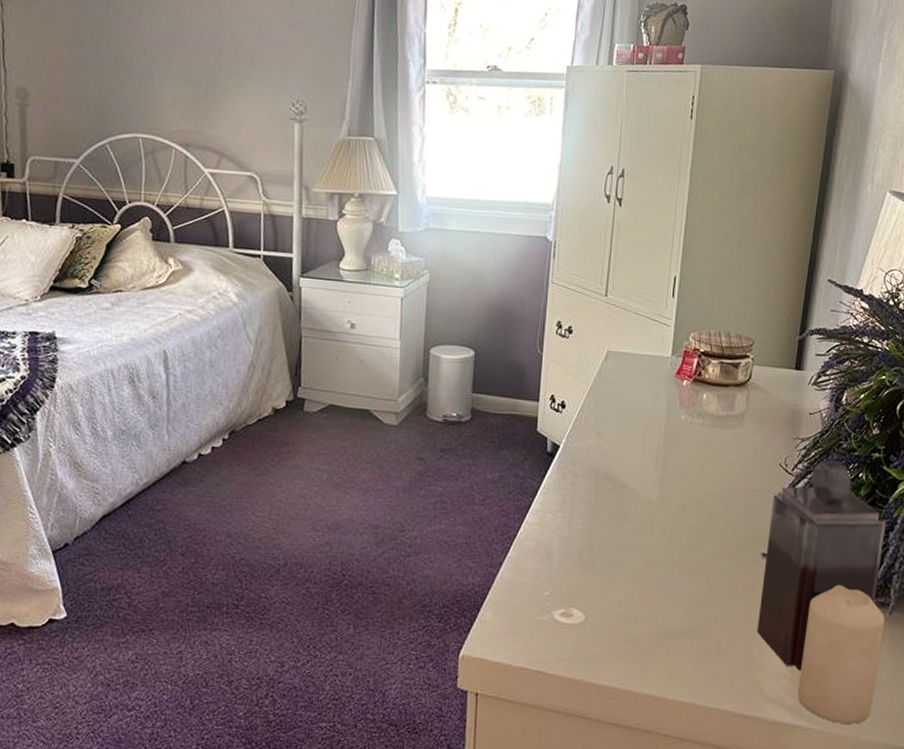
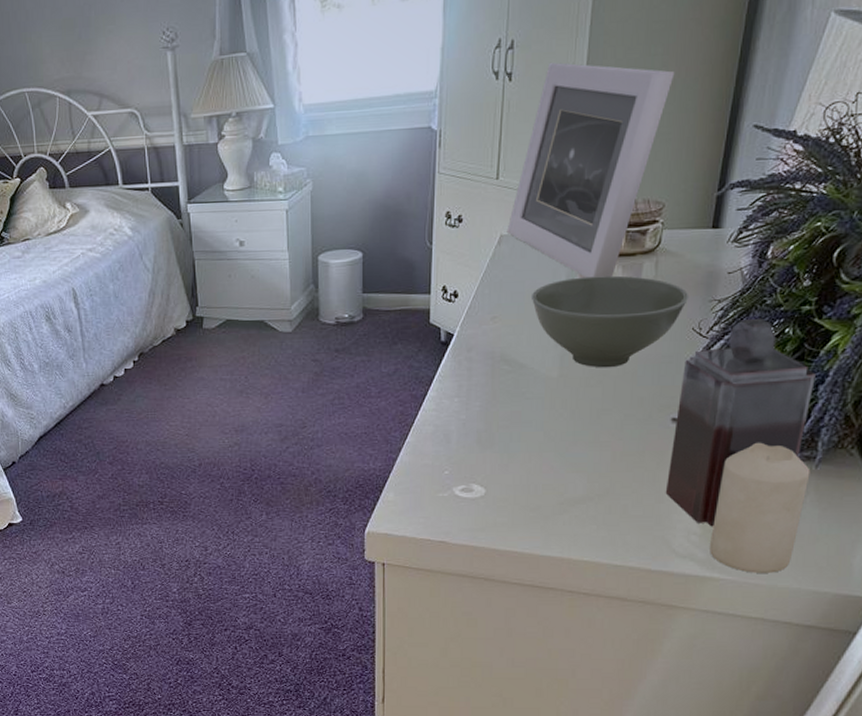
picture frame: none [613,195,762,405] -> present [506,62,675,278]
bowl: none [634,401,777,496] -> present [530,275,690,368]

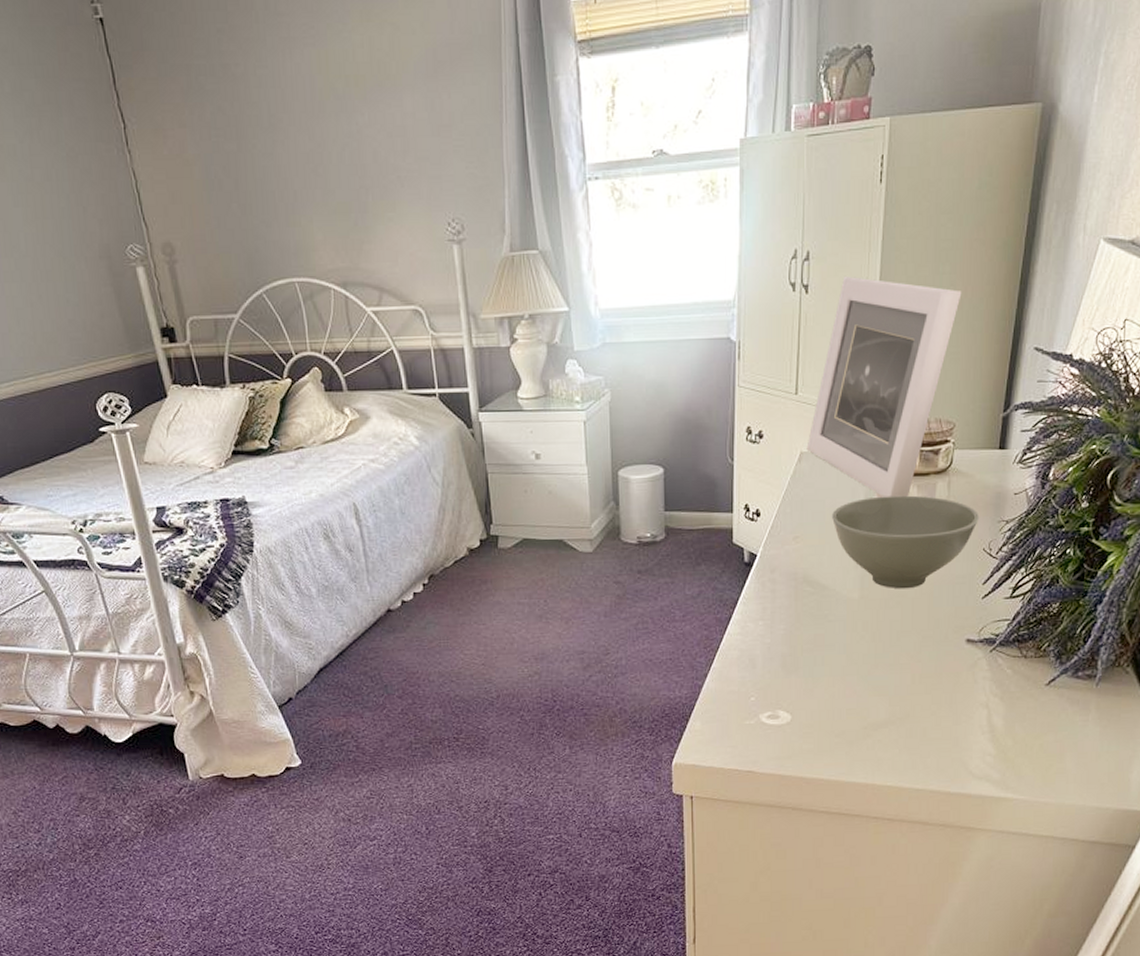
perfume bottle: present [665,318,816,527] -> none [962,538,1094,747]
candle: present [710,442,811,573] -> none [1004,662,1092,792]

